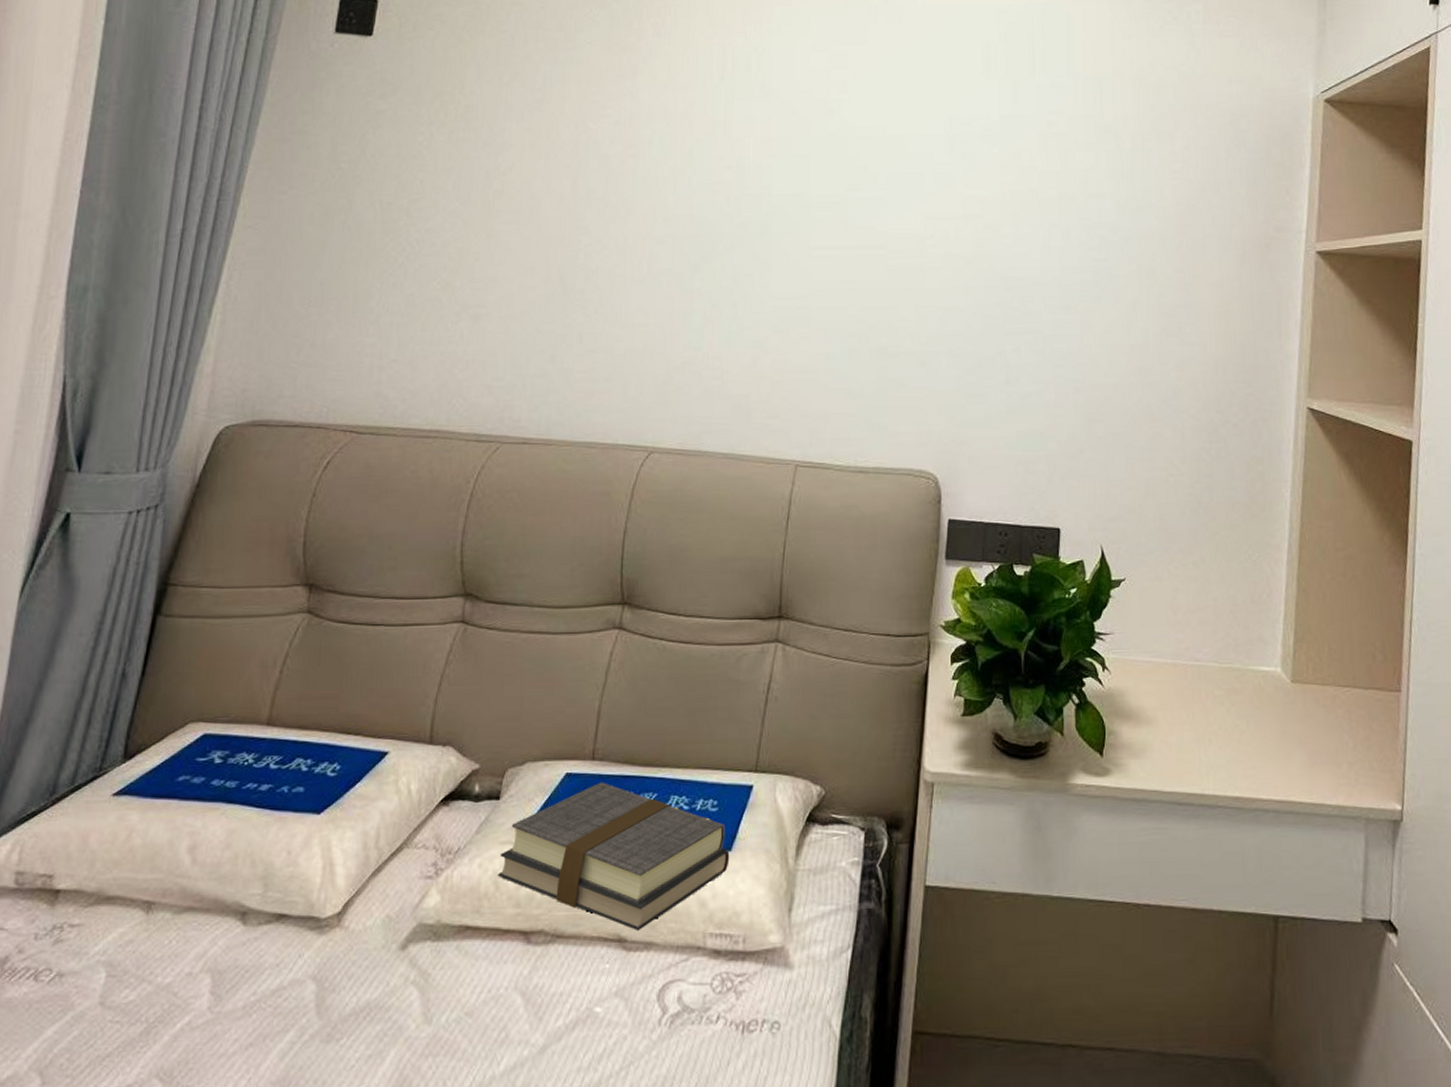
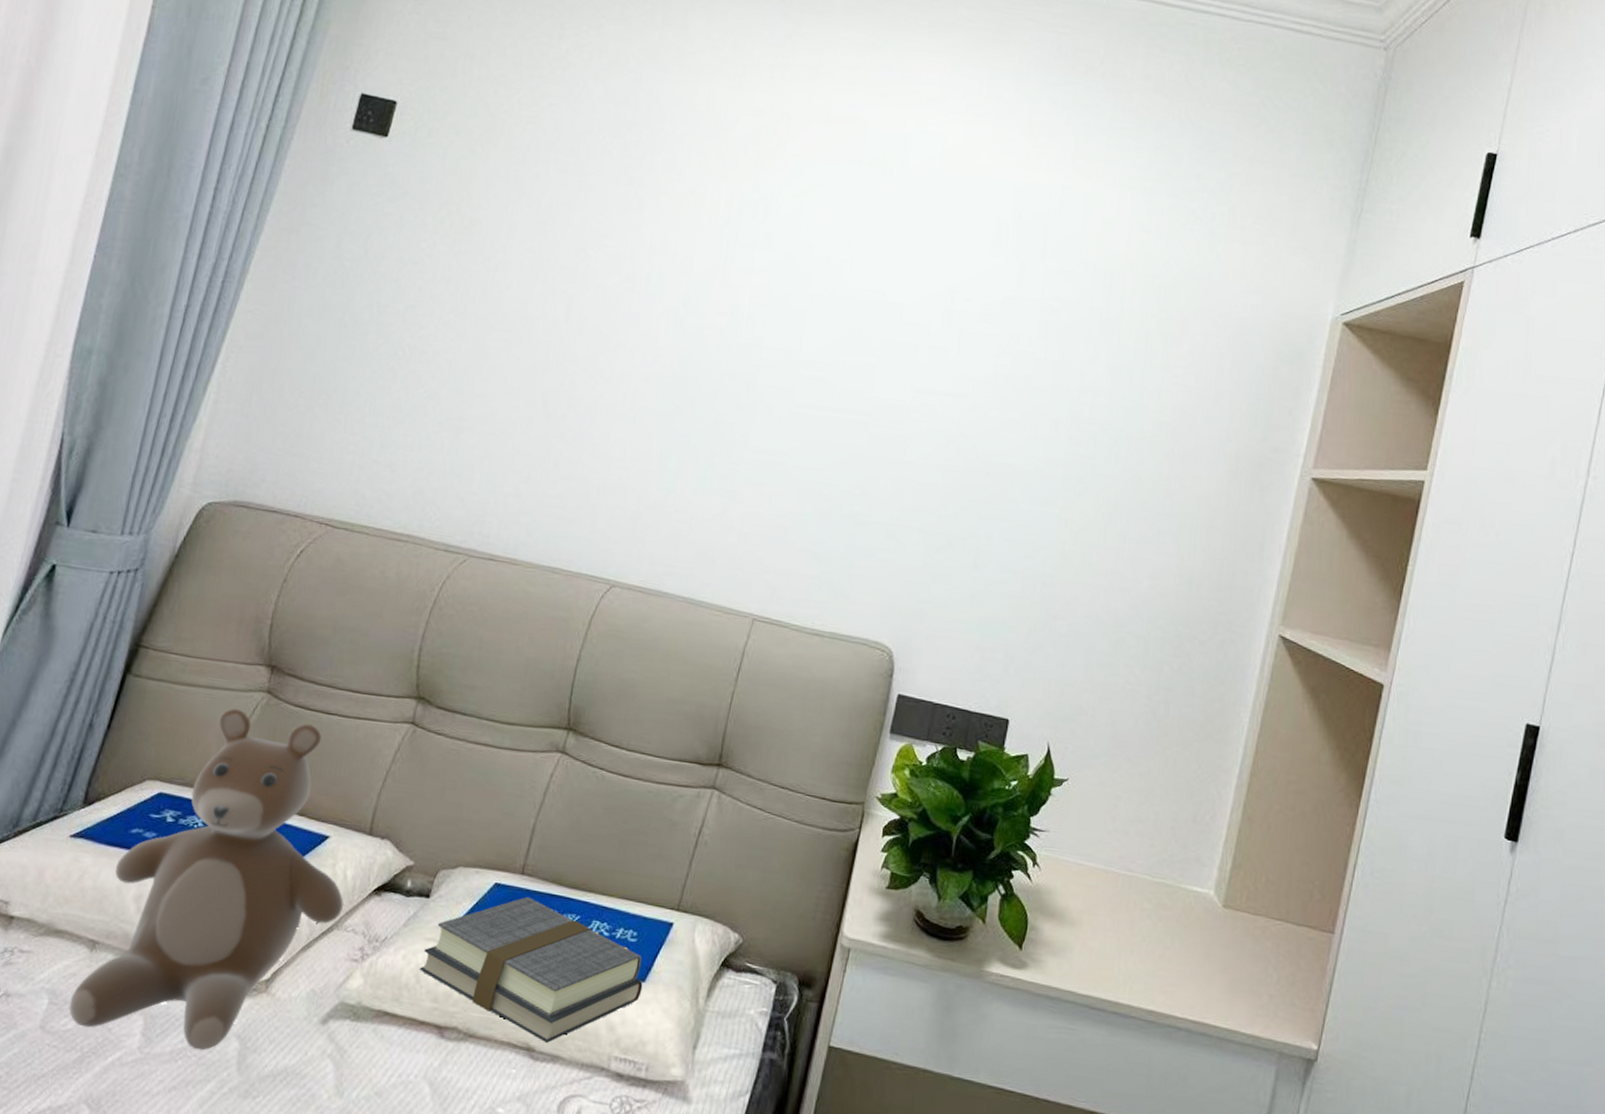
bear: none [129,634,410,1000] -> present [68,708,344,1051]

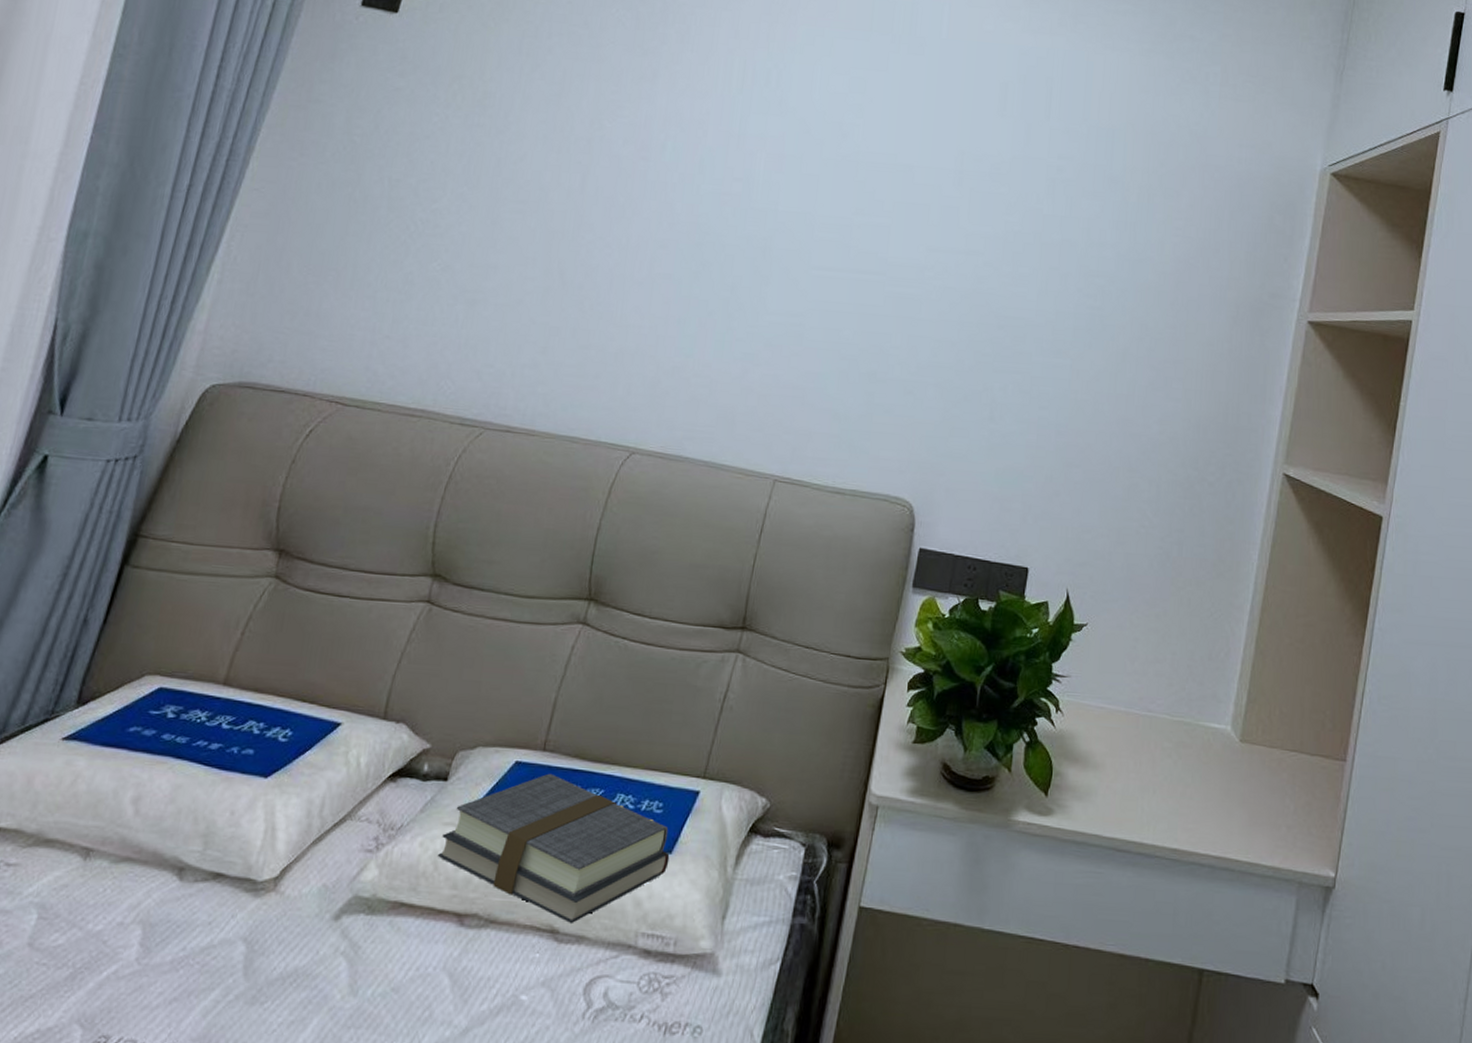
bear: present [68,708,344,1051] -> none [60,595,357,958]

